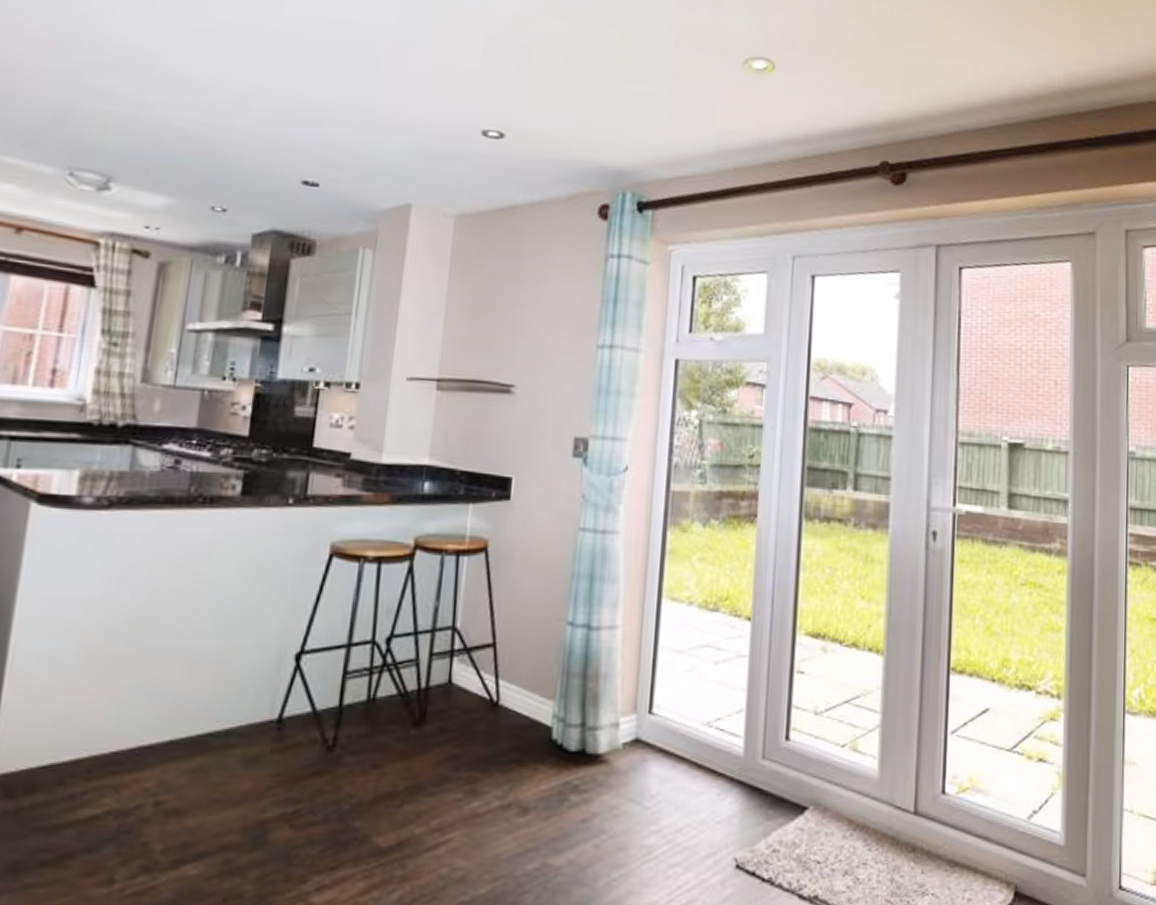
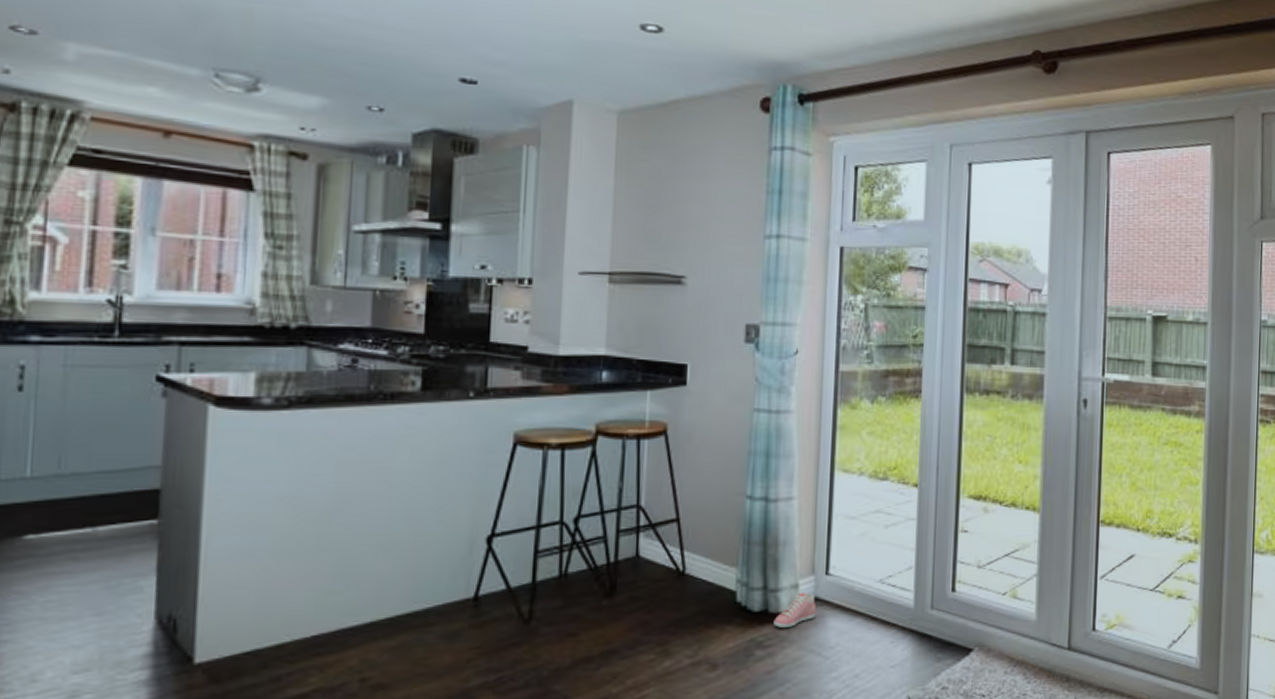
sneaker: none [591,733,638,771] -> present [774,593,817,628]

